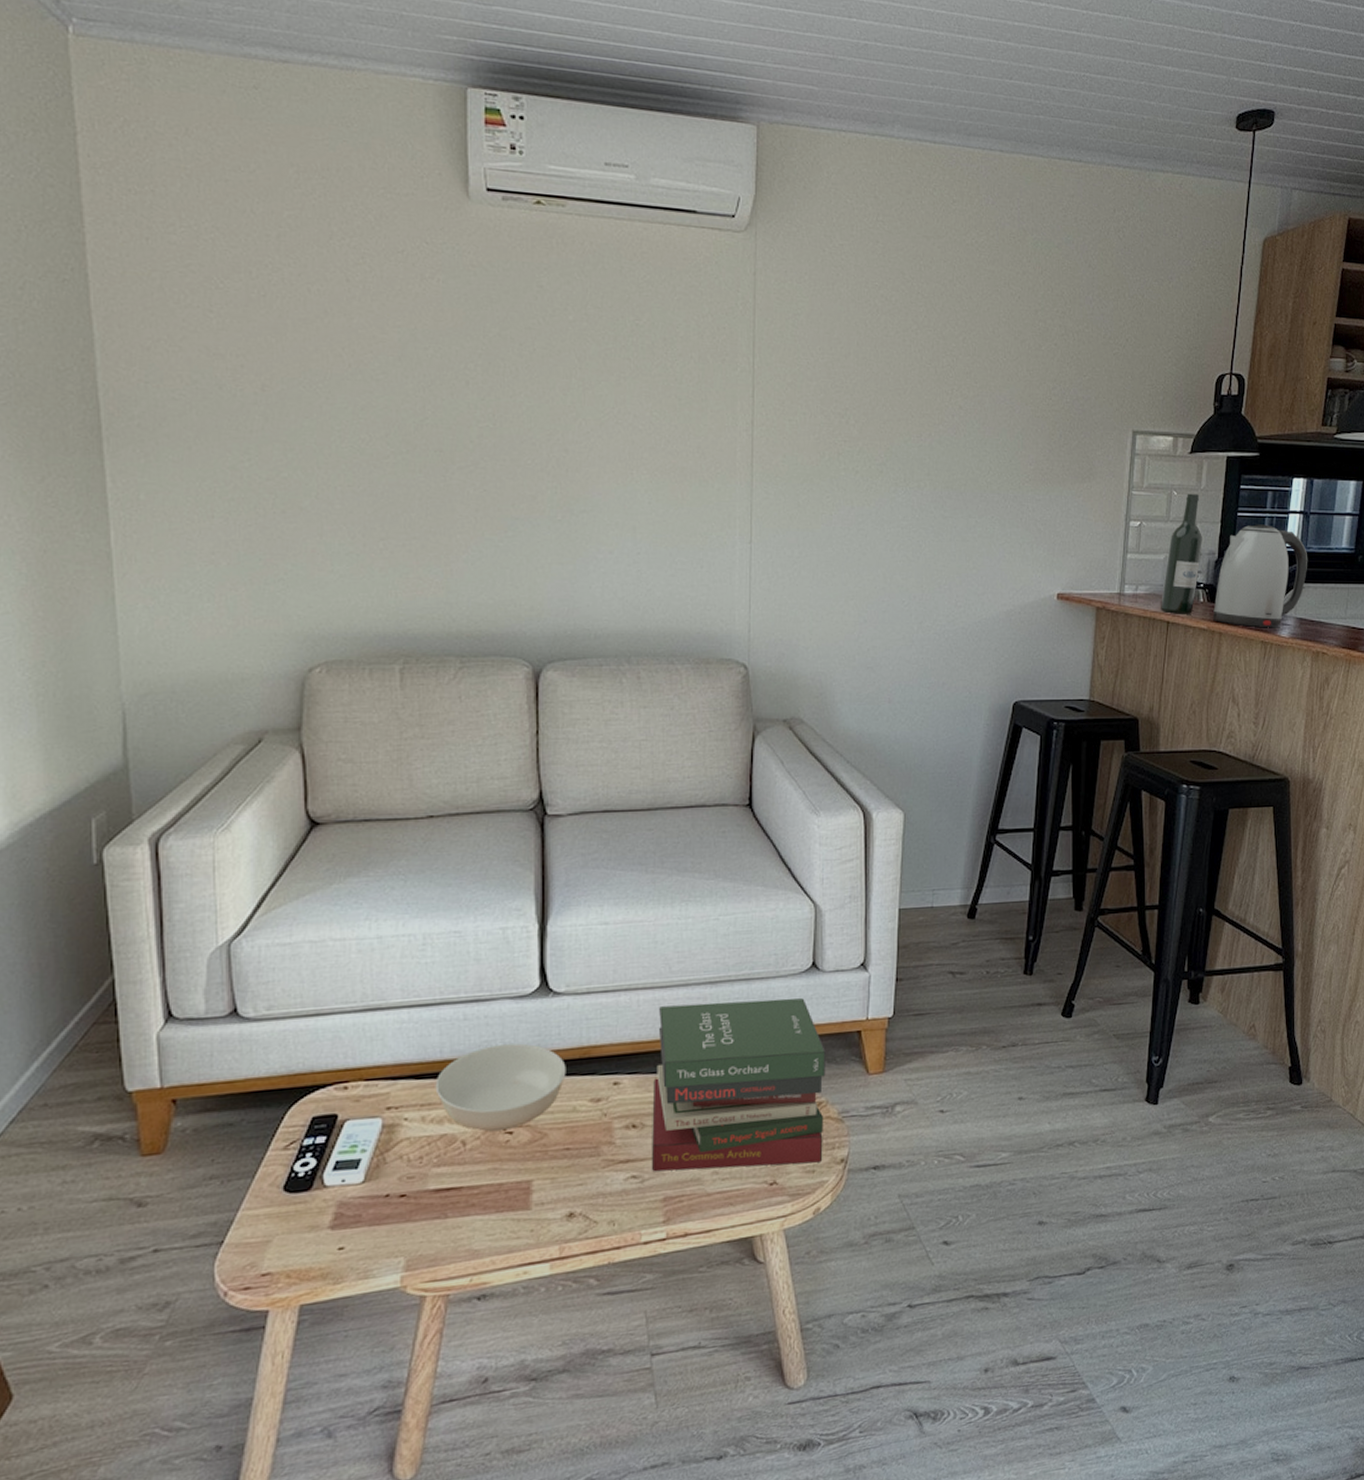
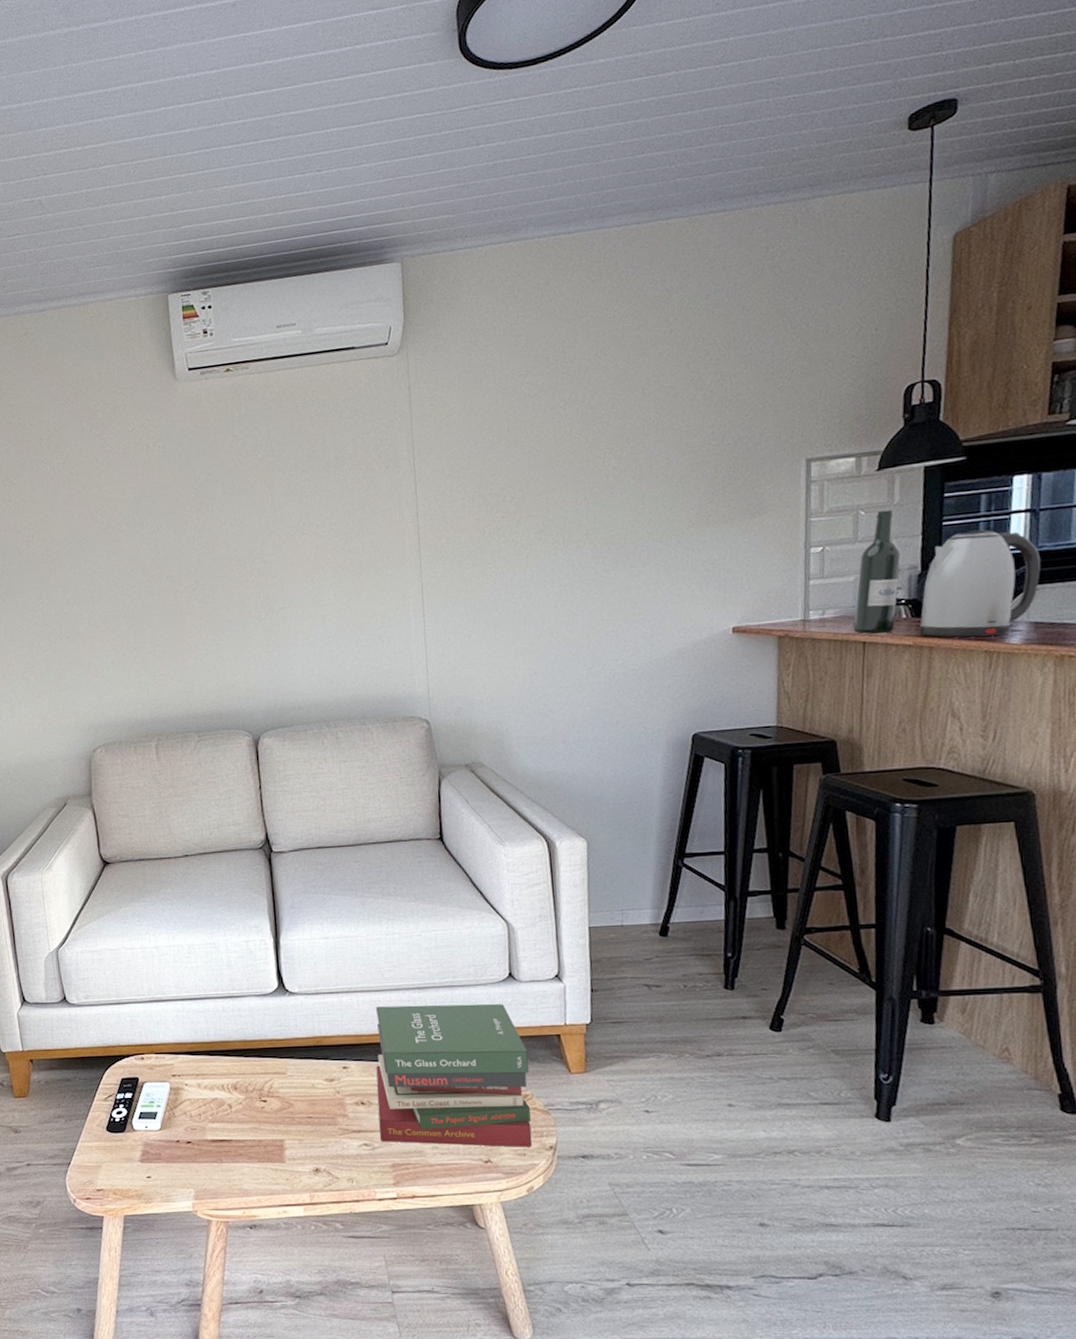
bowl: present [435,1043,566,1131] -> none [205,1031,304,1099]

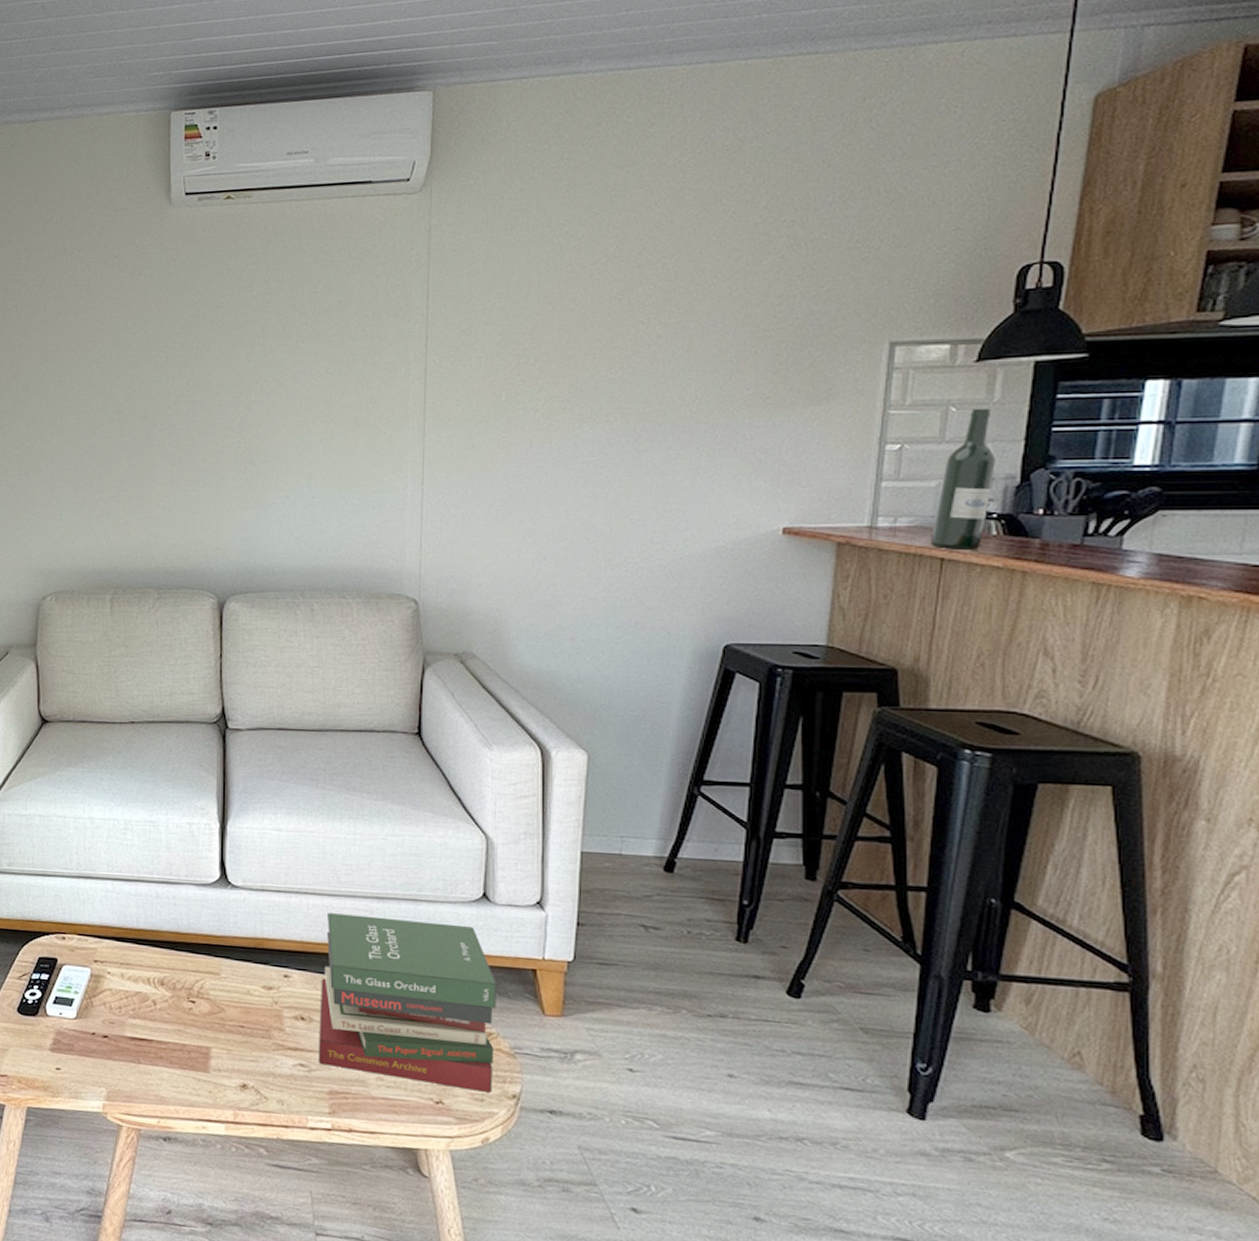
kettle: present [919,529,1041,638] -> none [1011,440,1173,566]

